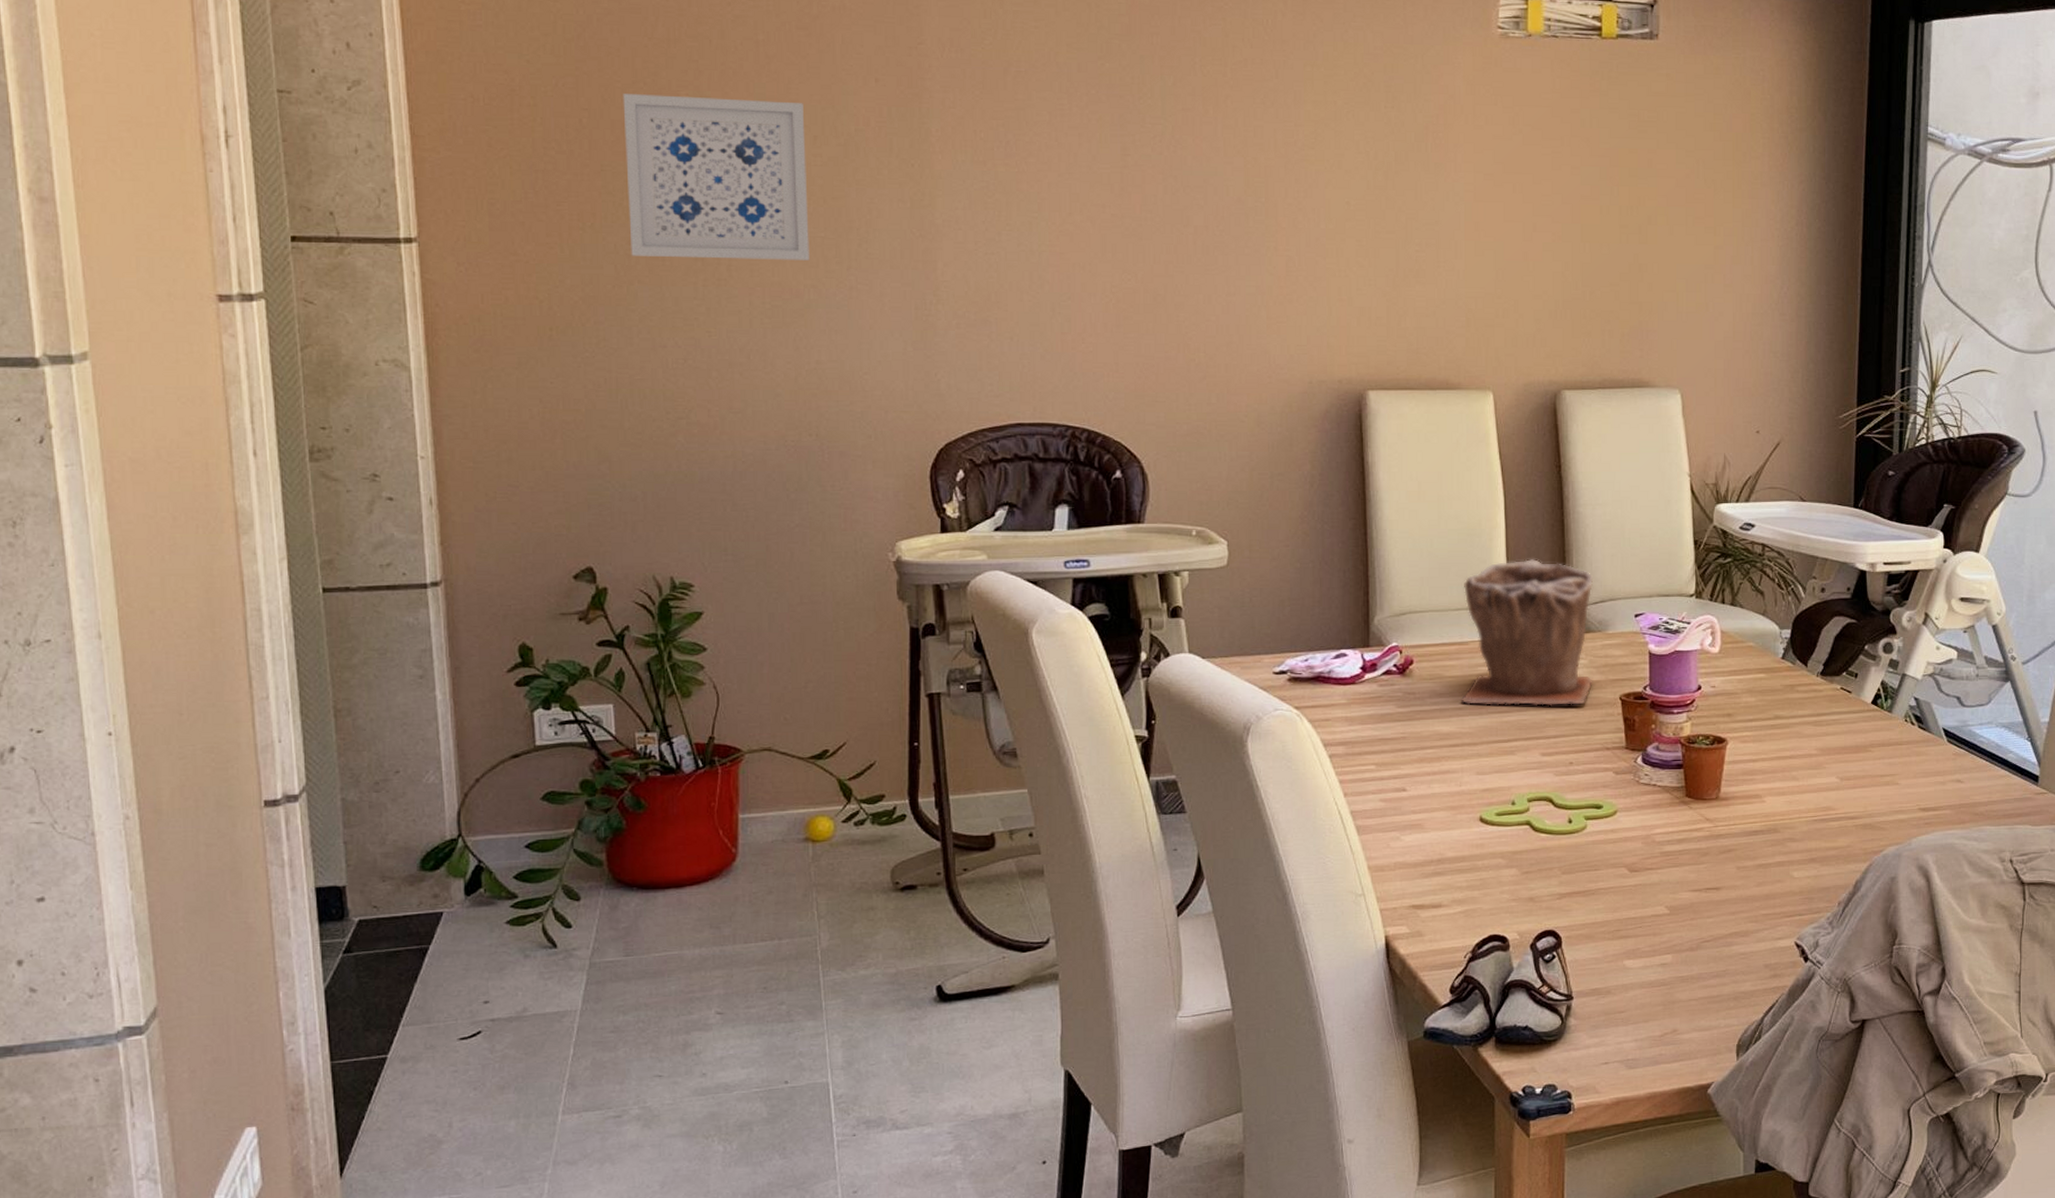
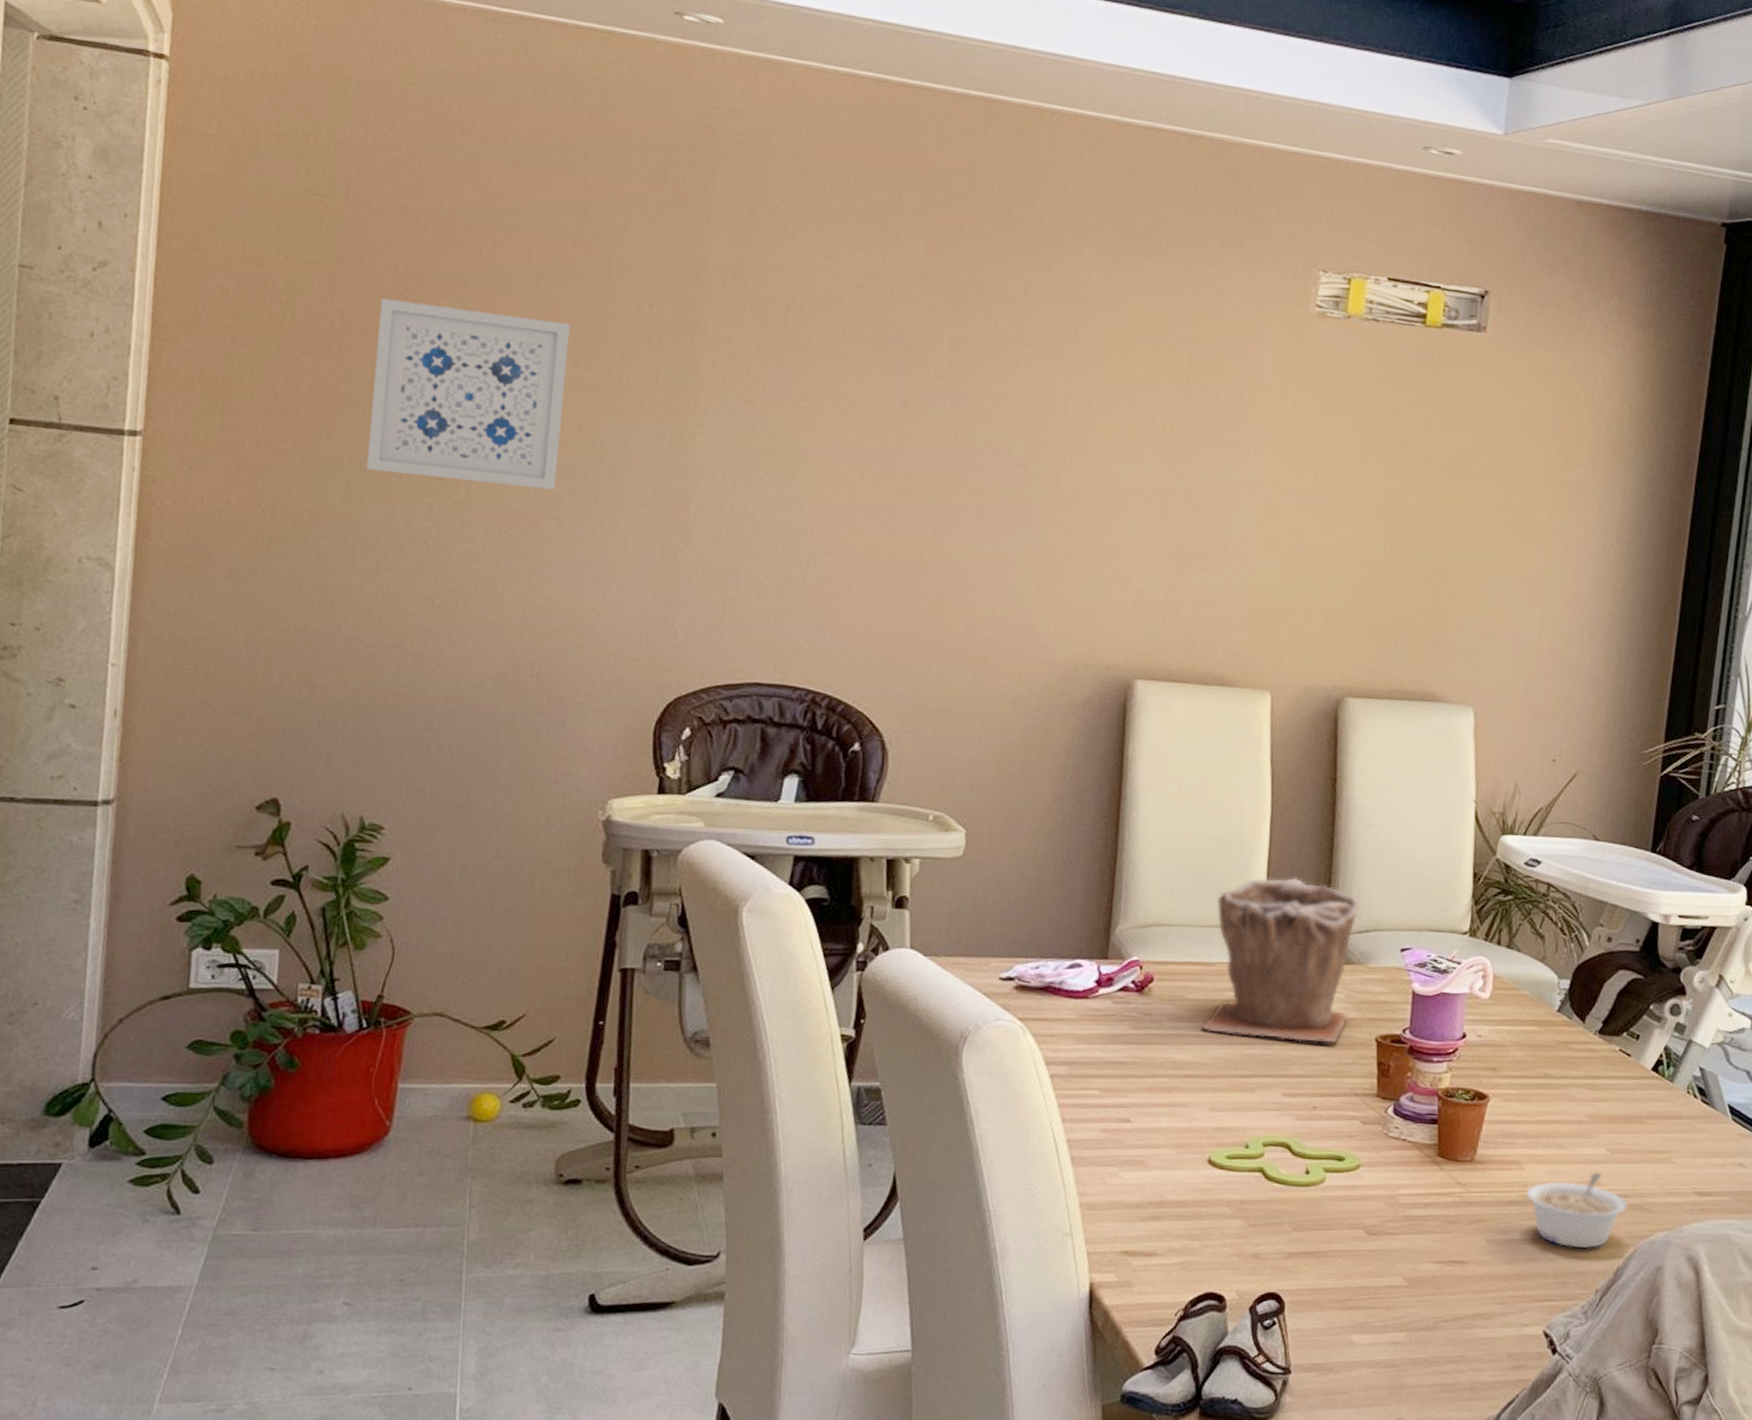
legume: none [1769,798,1860,868] -> present [1526,1172,1628,1249]

